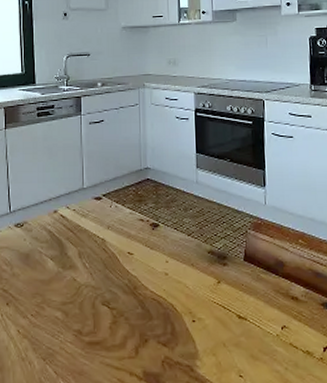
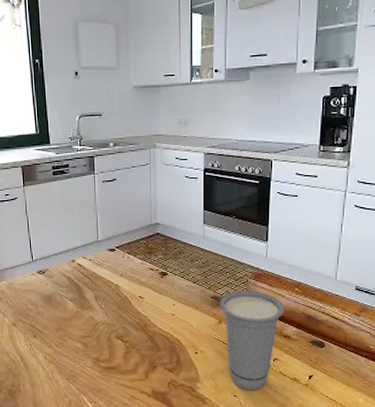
cup: none [218,243,290,368] -> present [220,291,285,390]

